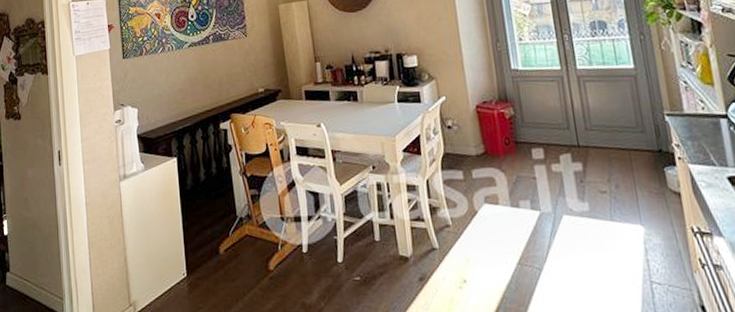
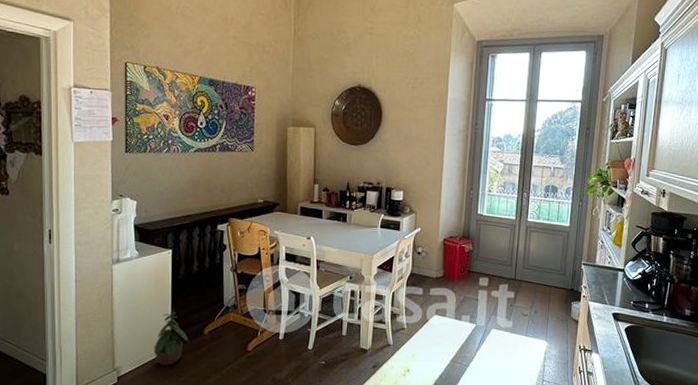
potted plant: none [169,226,204,297] -> present [154,309,188,366]

